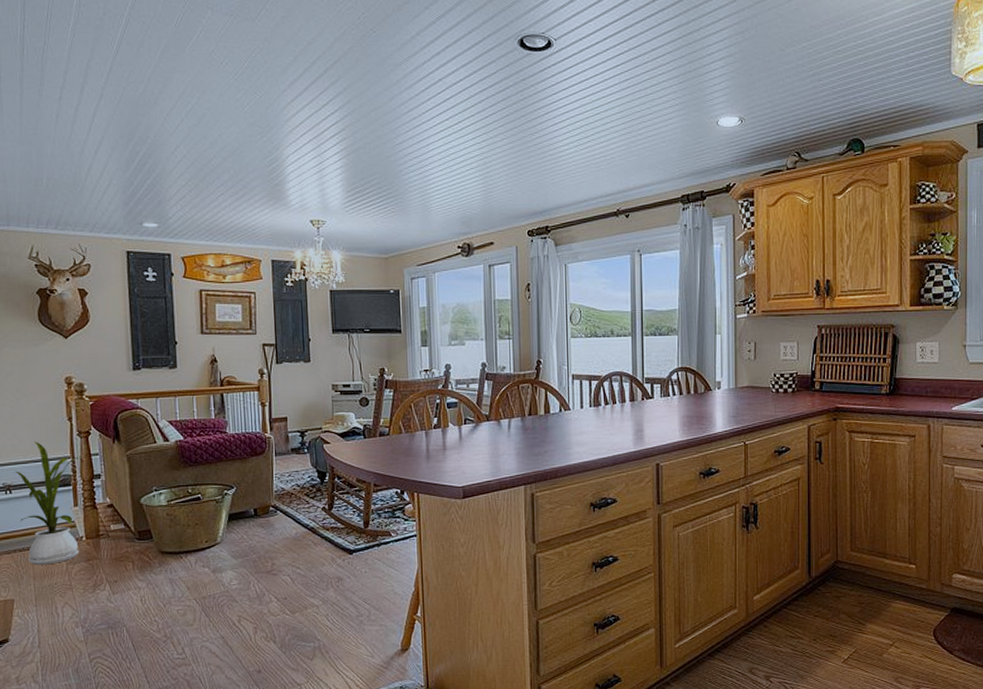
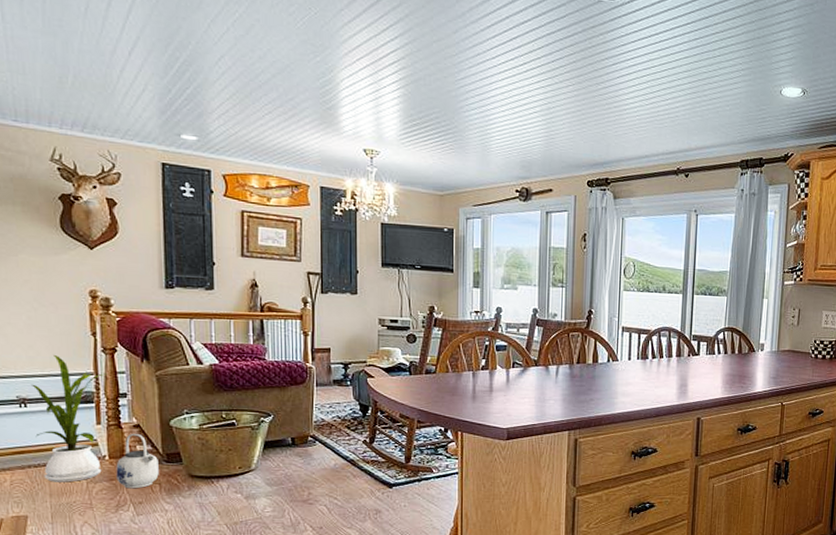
teapot: none [92,513,132,568] -> present [116,433,159,489]

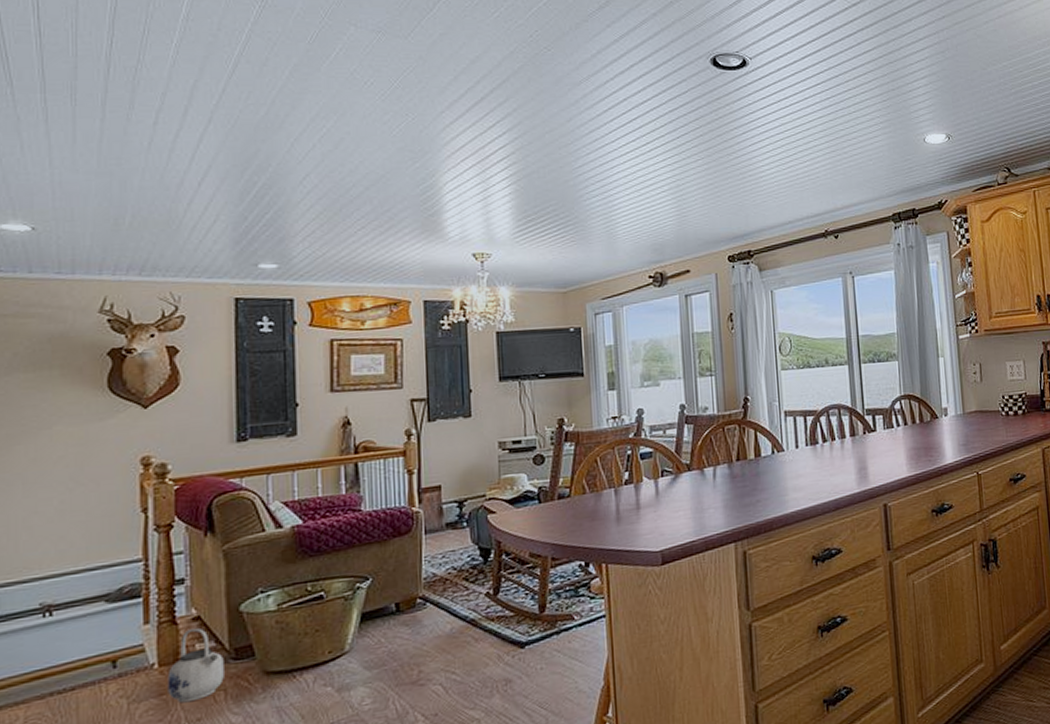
house plant: present [30,354,108,483] -> none [59,542,161,711]

